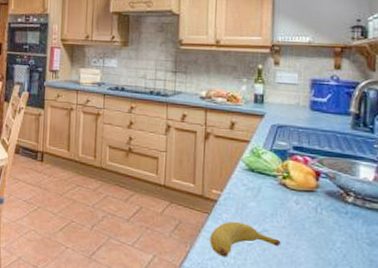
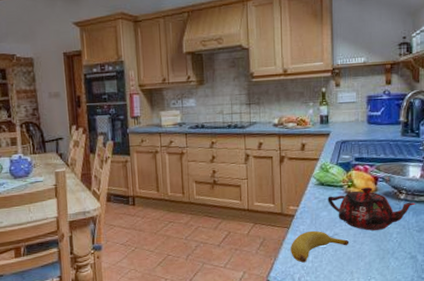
teapot: none [257,182,366,235] -> present [327,187,415,231]

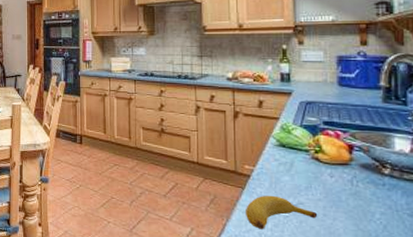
teapot: present [327,187,415,231] -> none [290,155,405,207]

